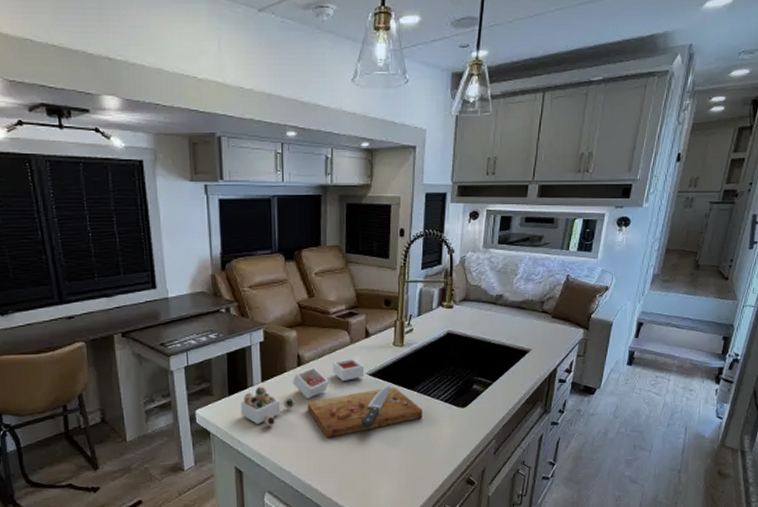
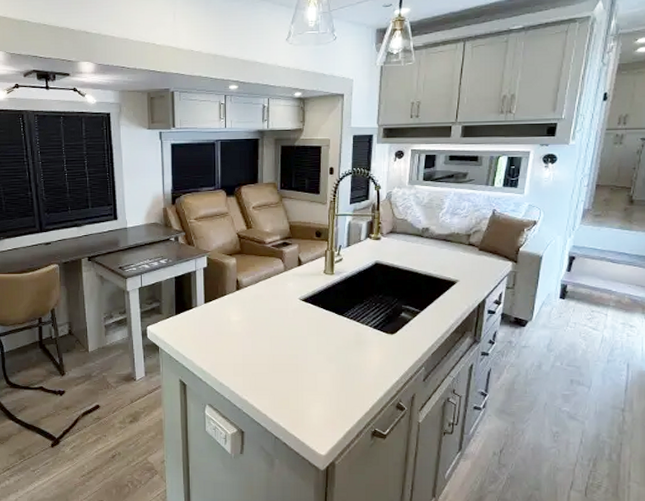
cutting board: present [240,358,422,438] -> none [186,284,352,358]

